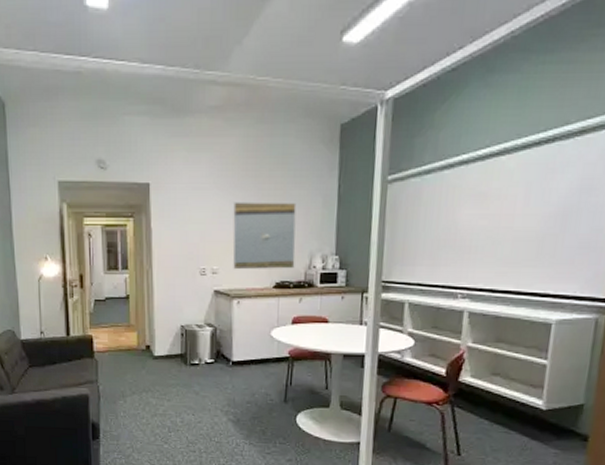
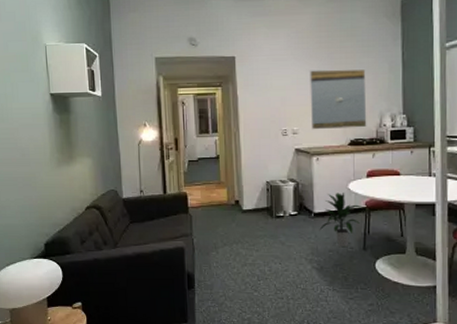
indoor plant: none [237,340,284,400] -> present [319,193,361,248]

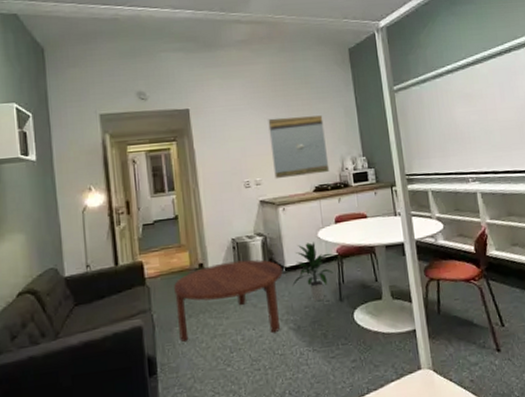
coffee table: none [213,202,311,270] -> present [174,259,283,342]

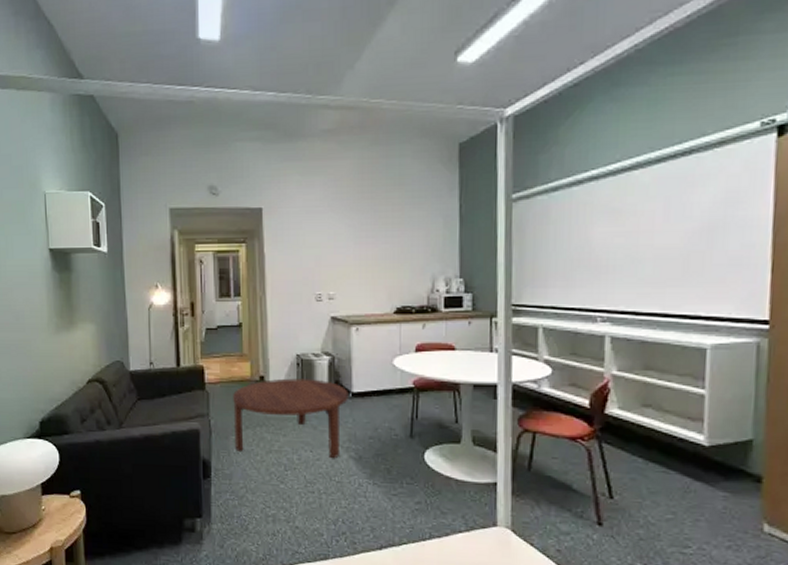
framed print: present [268,115,330,180] -> none [349,224,417,295]
indoor plant: present [292,242,333,302] -> none [358,369,408,435]

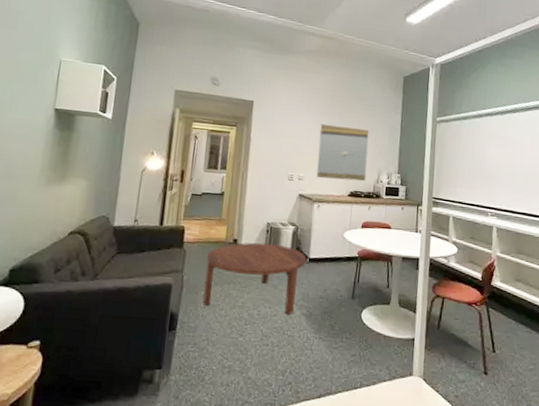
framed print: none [349,224,417,295] -> present [316,123,370,182]

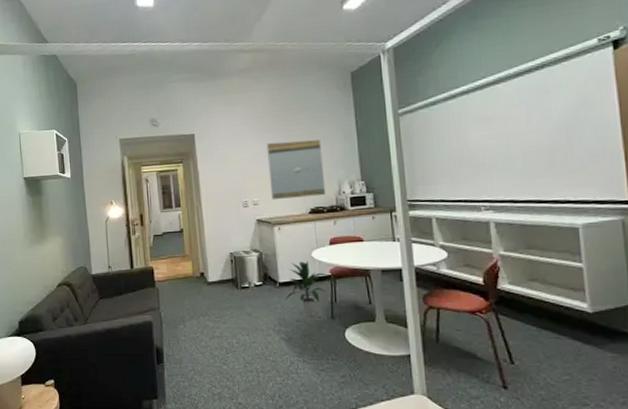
coffee table: present [203,242,307,316] -> none [179,272,276,341]
indoor plant: none [312,240,354,295] -> present [285,261,326,317]

